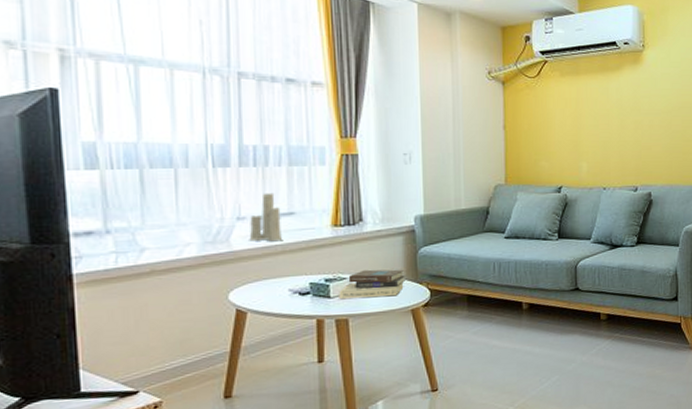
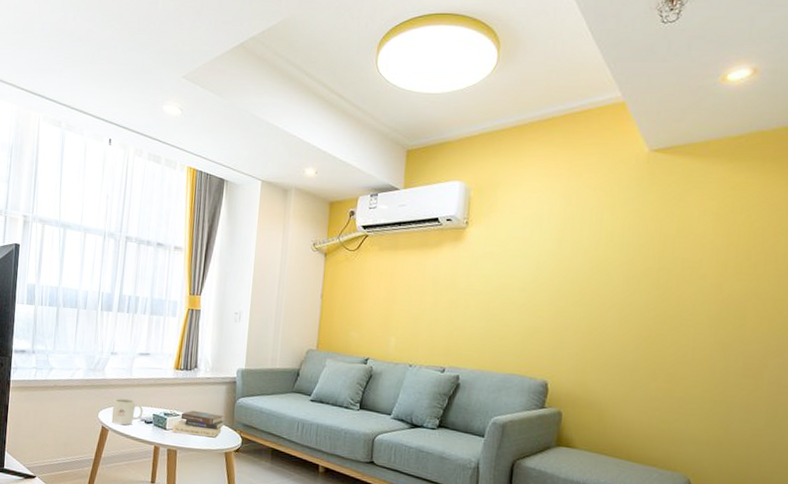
candle: present [249,191,282,242] -> none [117,334,141,376]
mug: none [249,270,295,304] -> present [111,398,144,426]

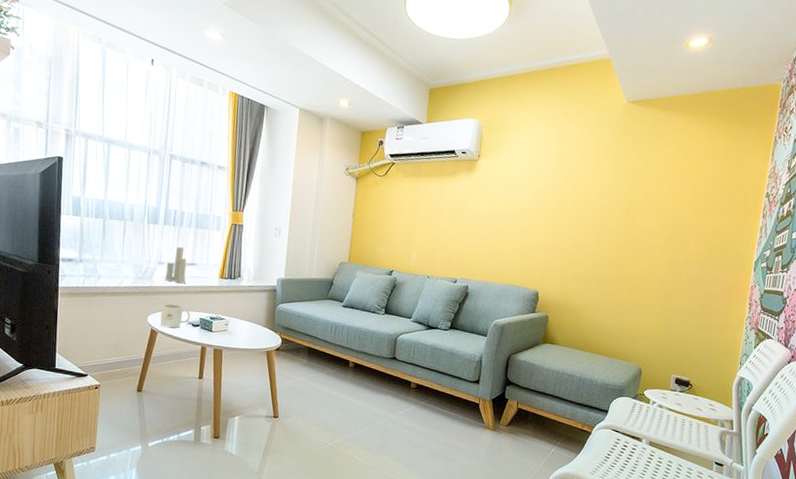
candle: none [117,334,141,376] -> present [164,245,187,284]
books: present [172,410,224,438] -> none [218,314,265,339]

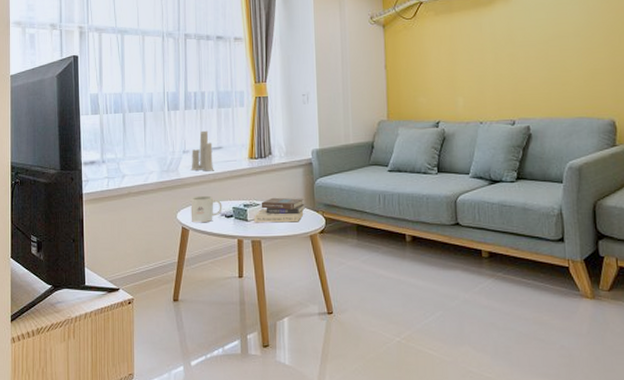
books: none [218,314,265,339] -> present [254,197,305,223]

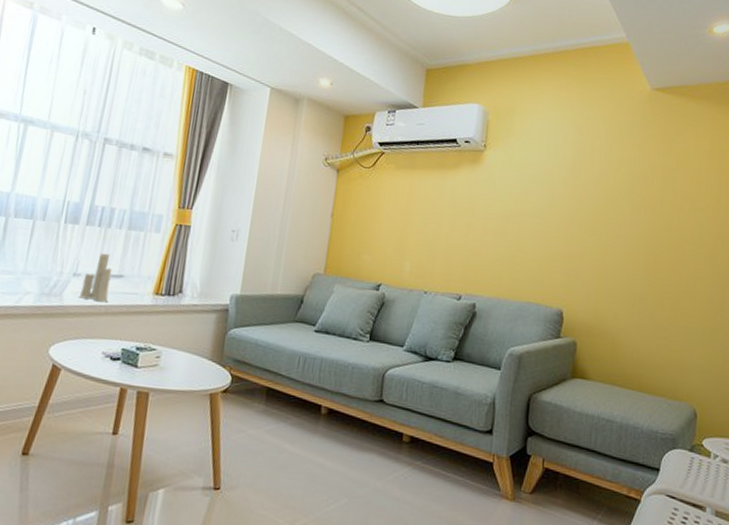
mug: present [190,195,222,223] -> none [65,329,110,364]
books: present [254,197,305,223] -> none [145,343,211,377]

